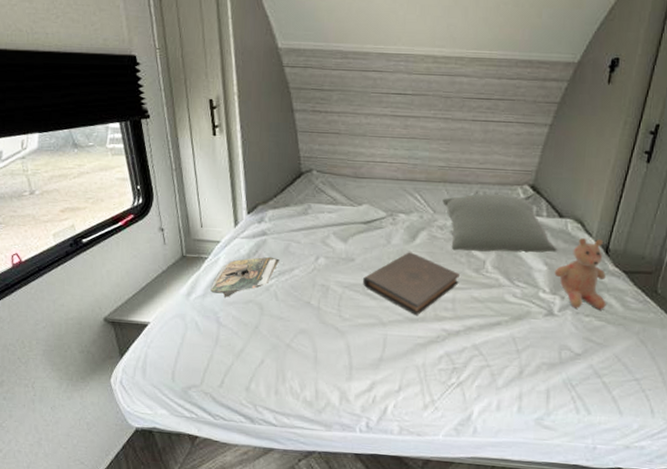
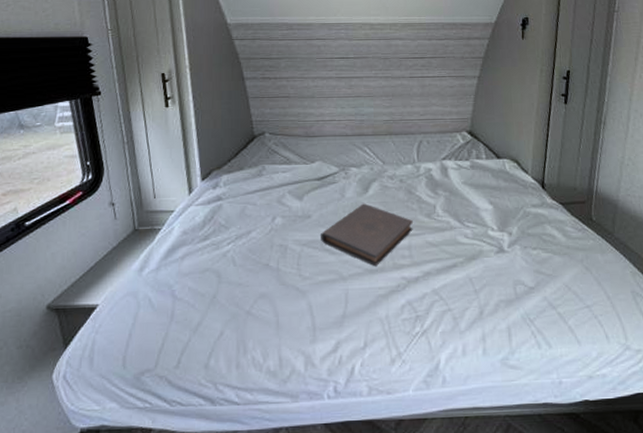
magazine: present [210,256,279,298] -> none [165,221,236,269]
pillow: present [442,194,557,253] -> none [390,142,499,198]
stuffed animal: present [554,238,606,310] -> none [499,175,550,243]

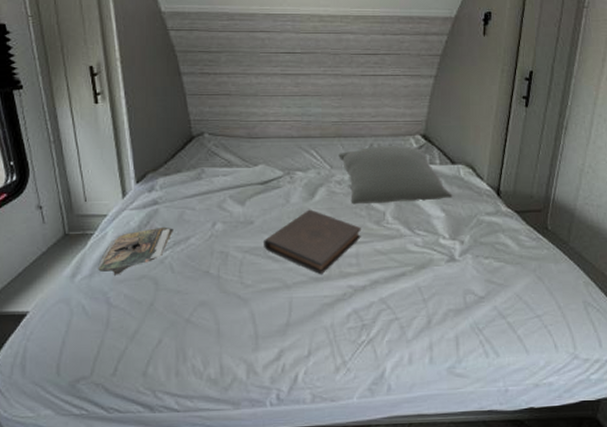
magazine: none [165,221,236,269] -> present [98,227,173,275]
pillow: none [390,142,499,198] -> present [338,146,453,205]

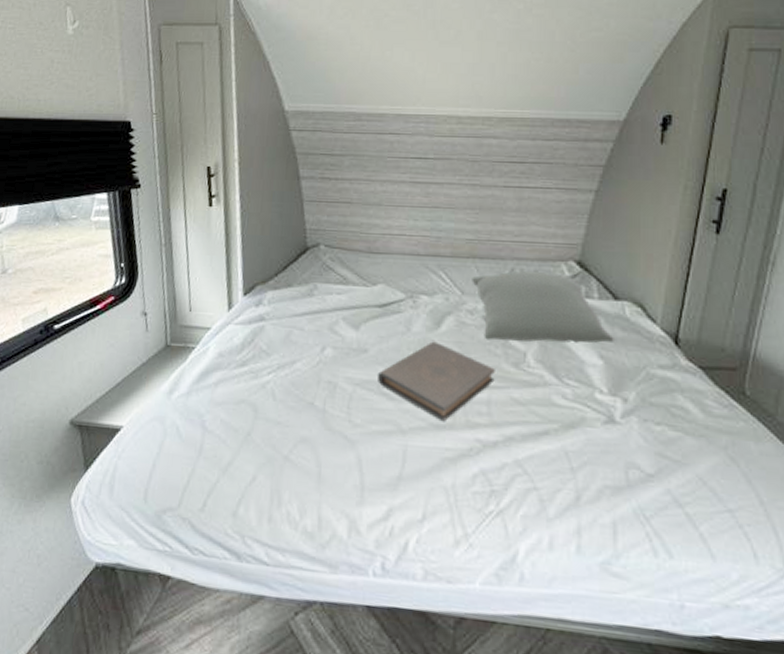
magazine: present [98,227,173,275] -> none [196,346,279,396]

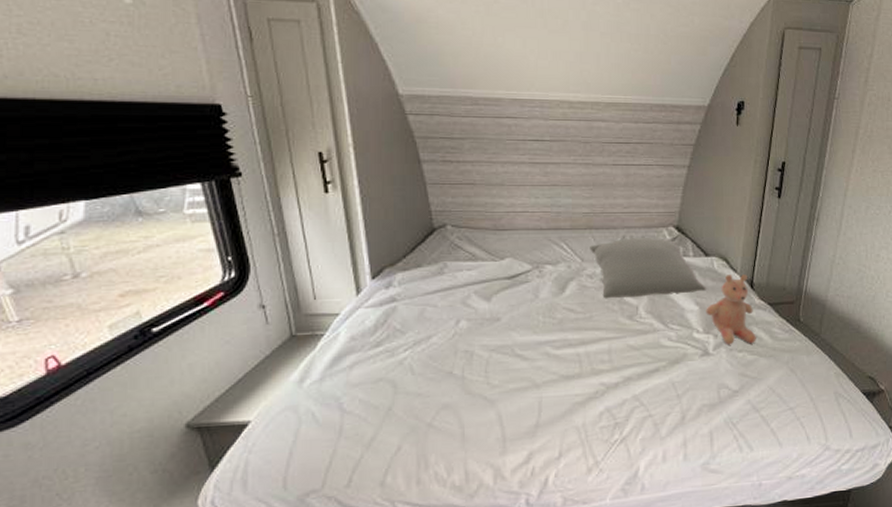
book: present [378,341,495,422] -> none [511,304,614,373]
stuffed animal: none [612,325,681,417] -> present [706,274,756,345]

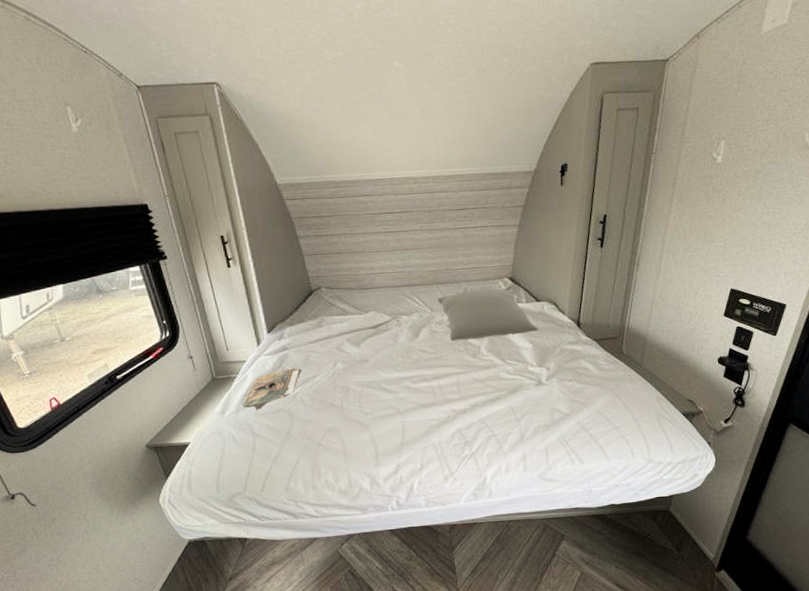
magazine: none [330,325,413,379] -> present [242,368,302,410]
stuffed animal: present [706,274,756,345] -> none [538,315,584,376]

